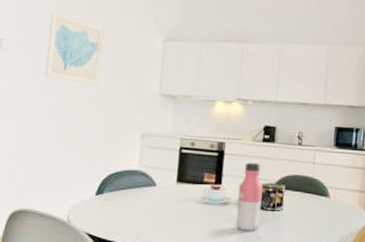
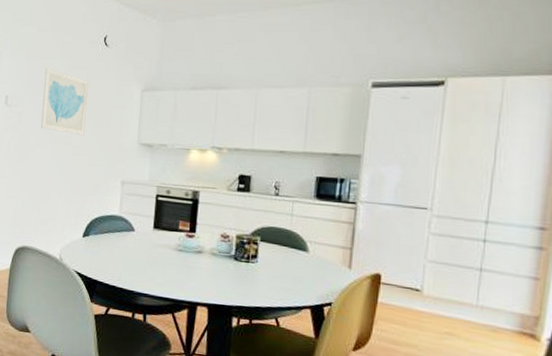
water bottle: present [235,162,264,231] -> none [209,212,238,282]

